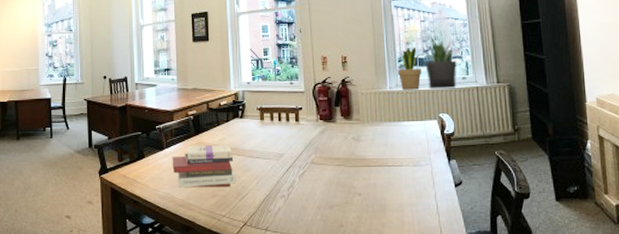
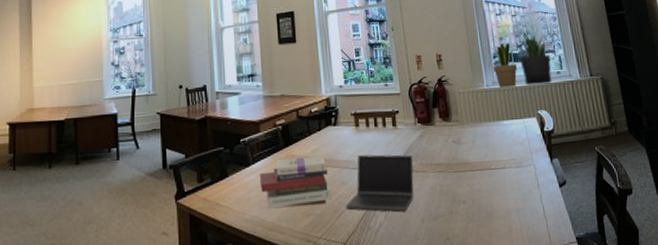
laptop computer: none [248,146,314,198] -> present [345,154,414,212]

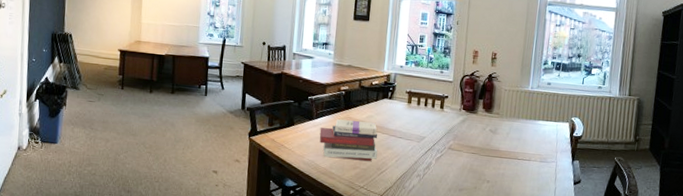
laptop computer: present [345,154,414,212] -> none [387,128,453,179]
potted plant: present [492,42,518,89] -> none [540,52,568,93]
planter: present [518,31,552,86] -> none [566,45,597,96]

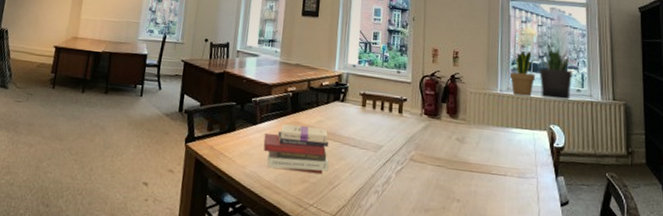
potted plant: none [540,52,568,93] -> present [509,50,539,97]
planter: none [566,45,597,96] -> present [539,43,572,101]

